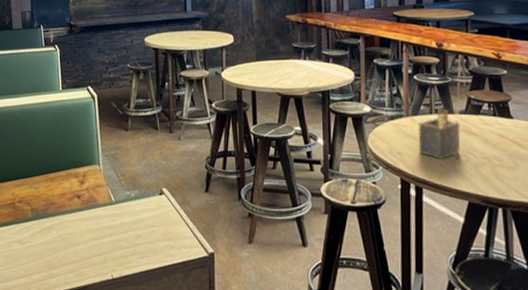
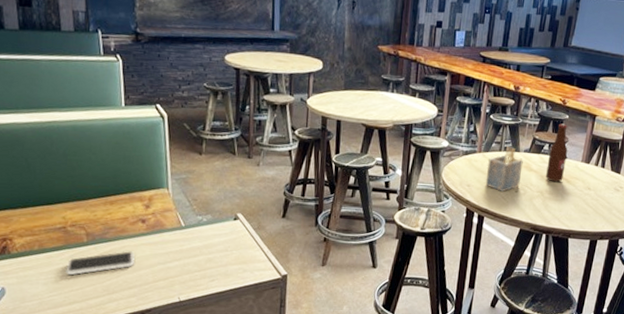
smartphone: none [14,226,72,250] -> present [66,251,135,276]
beer bottle: none [490,80,514,147] -> present [546,123,568,183]

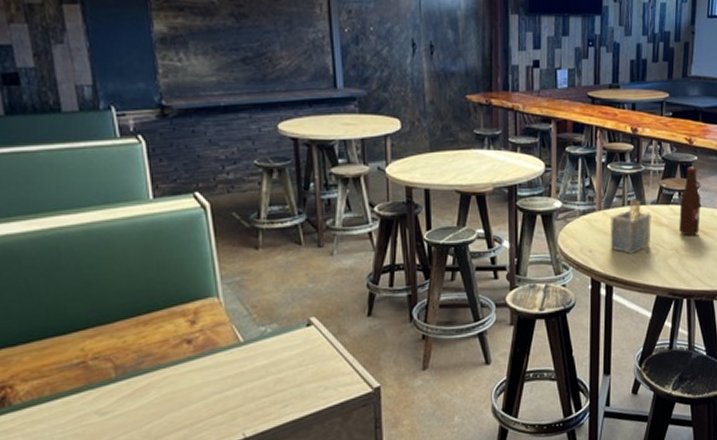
smartphone: present [66,251,135,276] -> none [90,382,183,424]

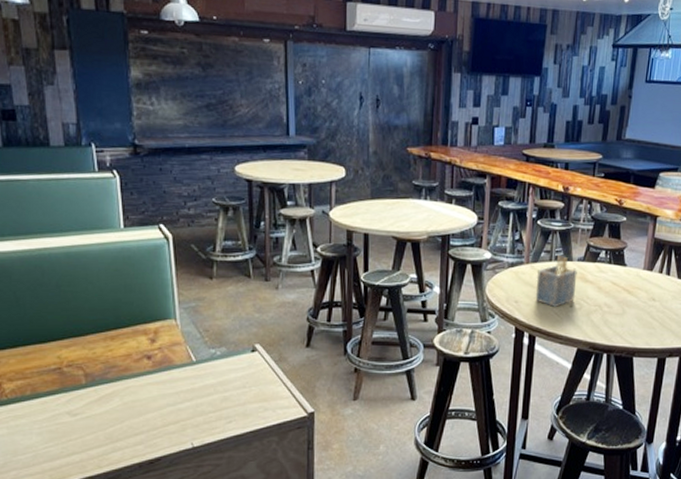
beer bottle: present [679,166,701,236] -> none [604,227,628,294]

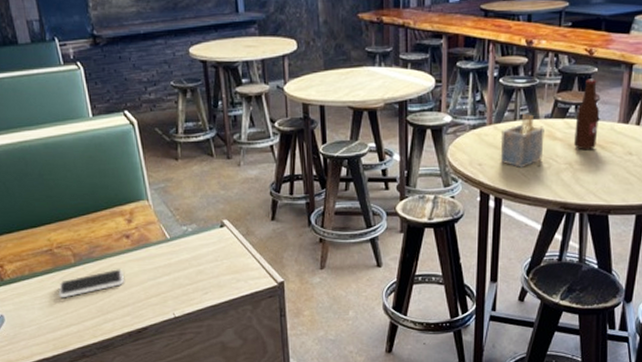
smartphone: none [63,392,141,423] -> present [58,269,125,298]
beer bottle: none [604,227,628,294] -> present [574,78,600,151]

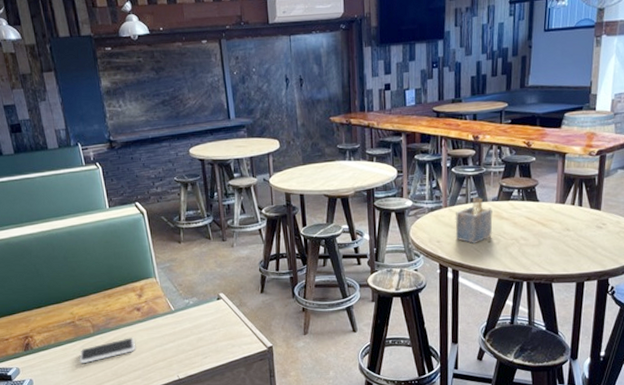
beer bottle: present [574,78,600,151] -> none [518,166,540,228]

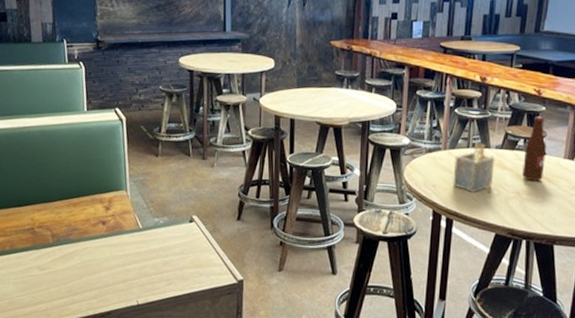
smartphone: present [79,337,136,364] -> none [33,252,96,276]
beer bottle: none [518,166,540,228] -> present [522,116,547,182]

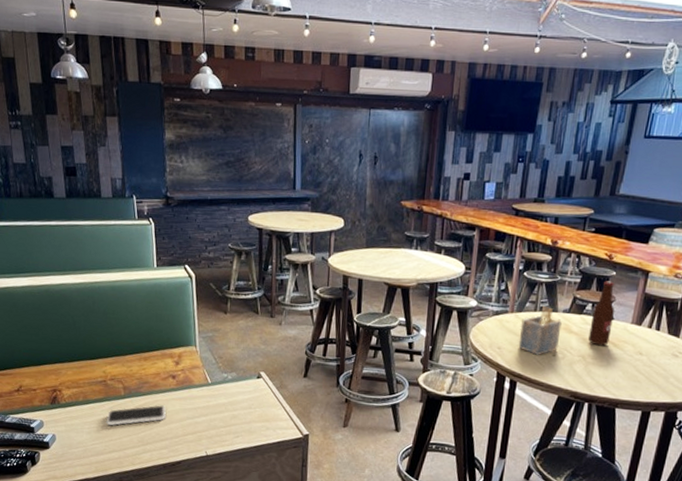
smartphone: none [33,252,96,276] -> present [106,405,167,426]

